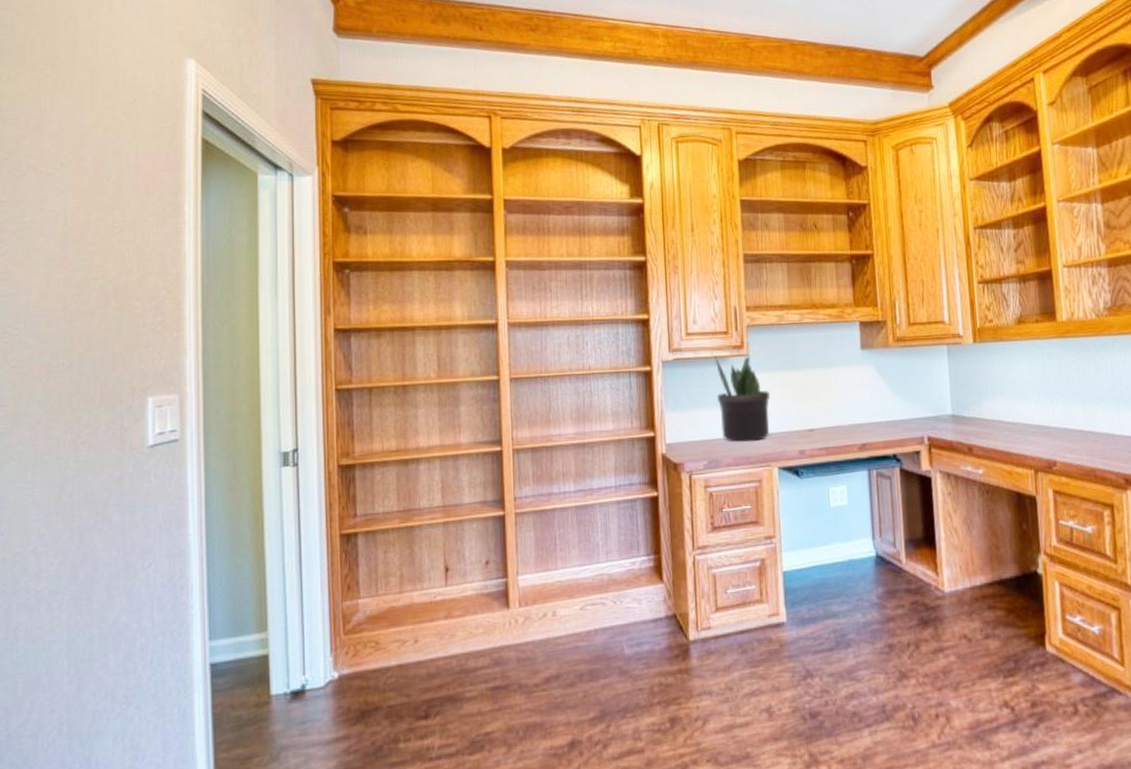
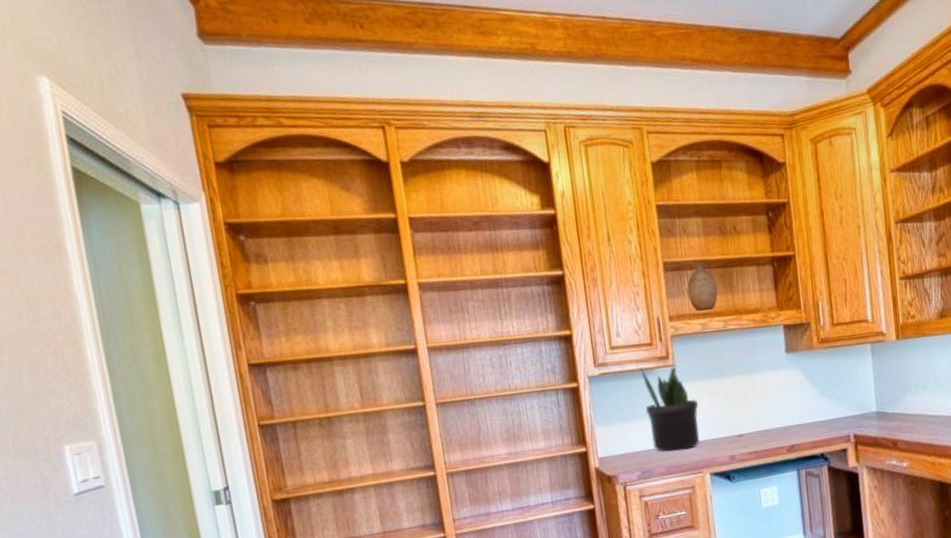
decorative vase: none [766,254,796,304] -> present [687,260,718,312]

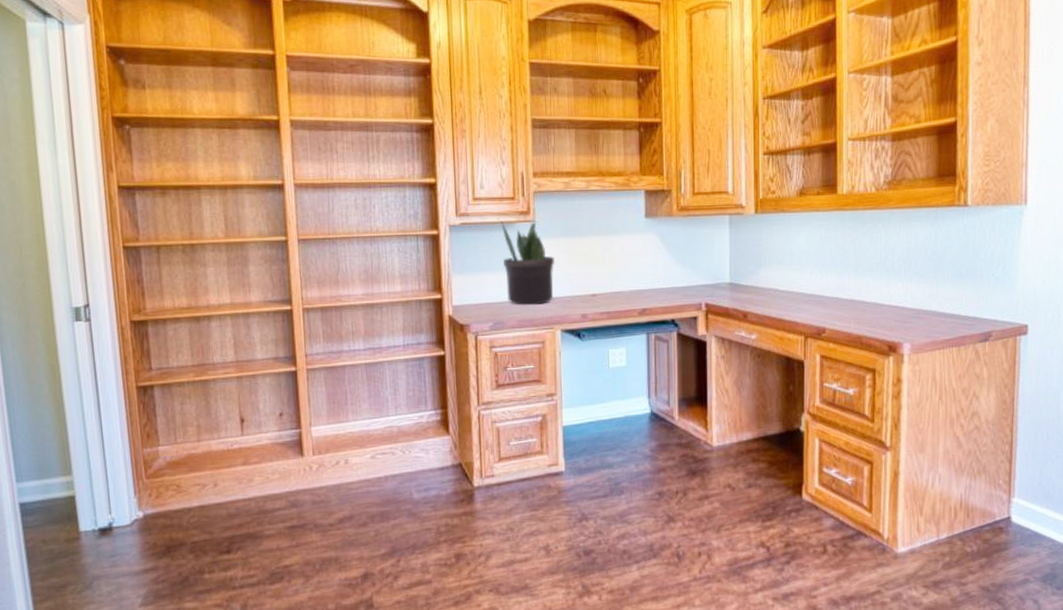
decorative vase: present [687,260,718,312] -> none [554,120,583,171]

